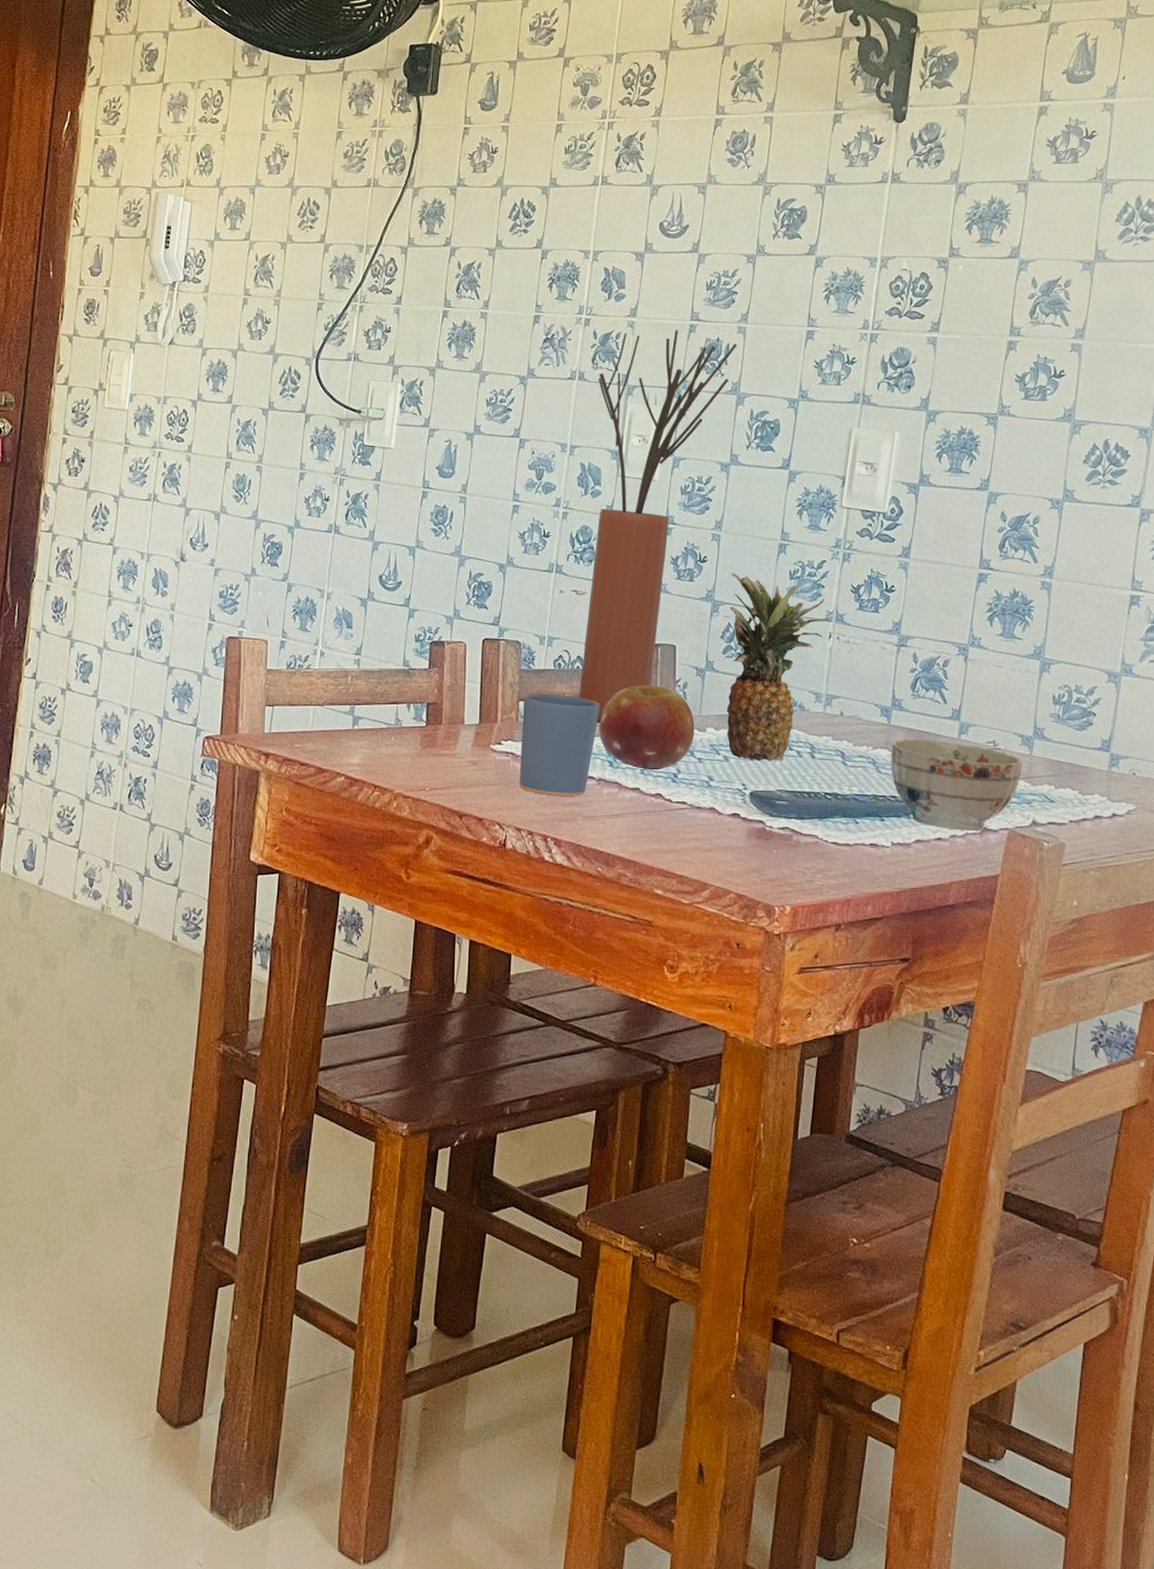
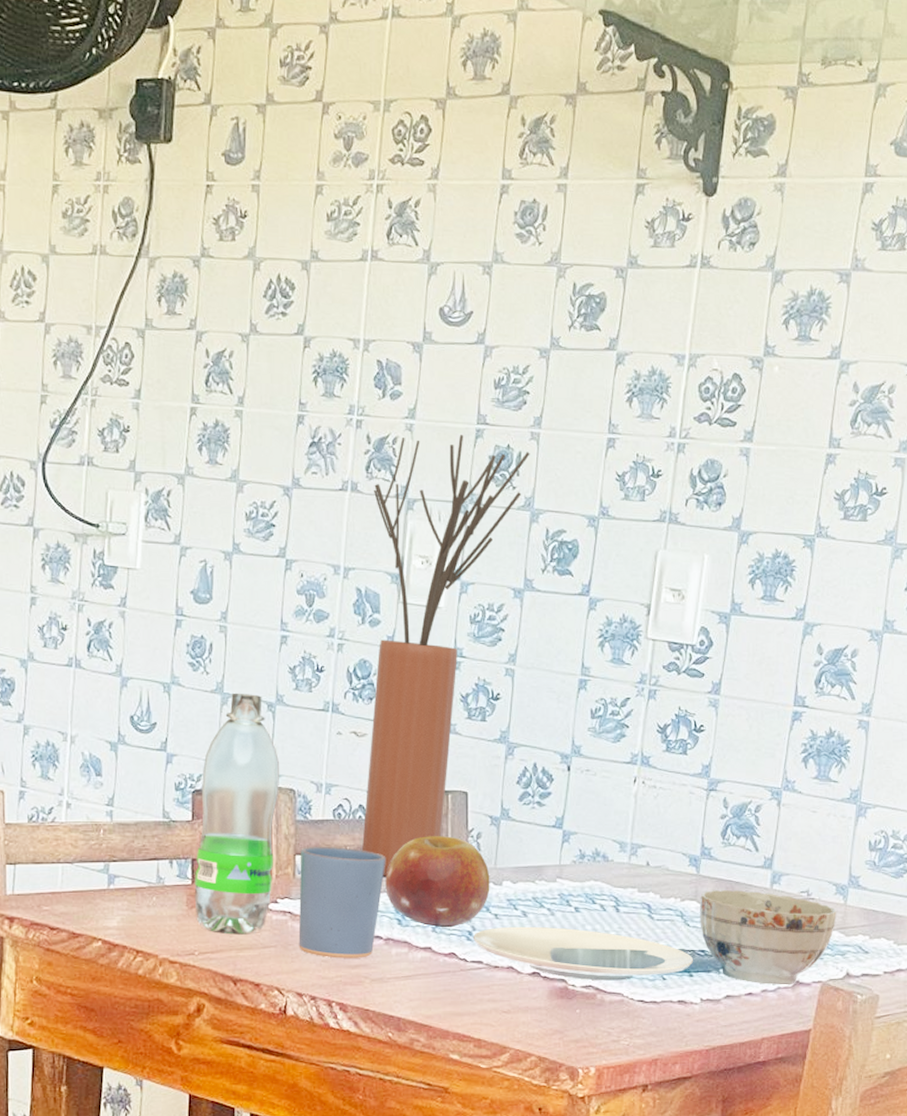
bottle: none [427,555,508,773] -> present [194,692,280,935]
plate: none [678,770,885,823] -> present [473,926,694,981]
fruit: present [726,573,830,763] -> none [524,712,635,917]

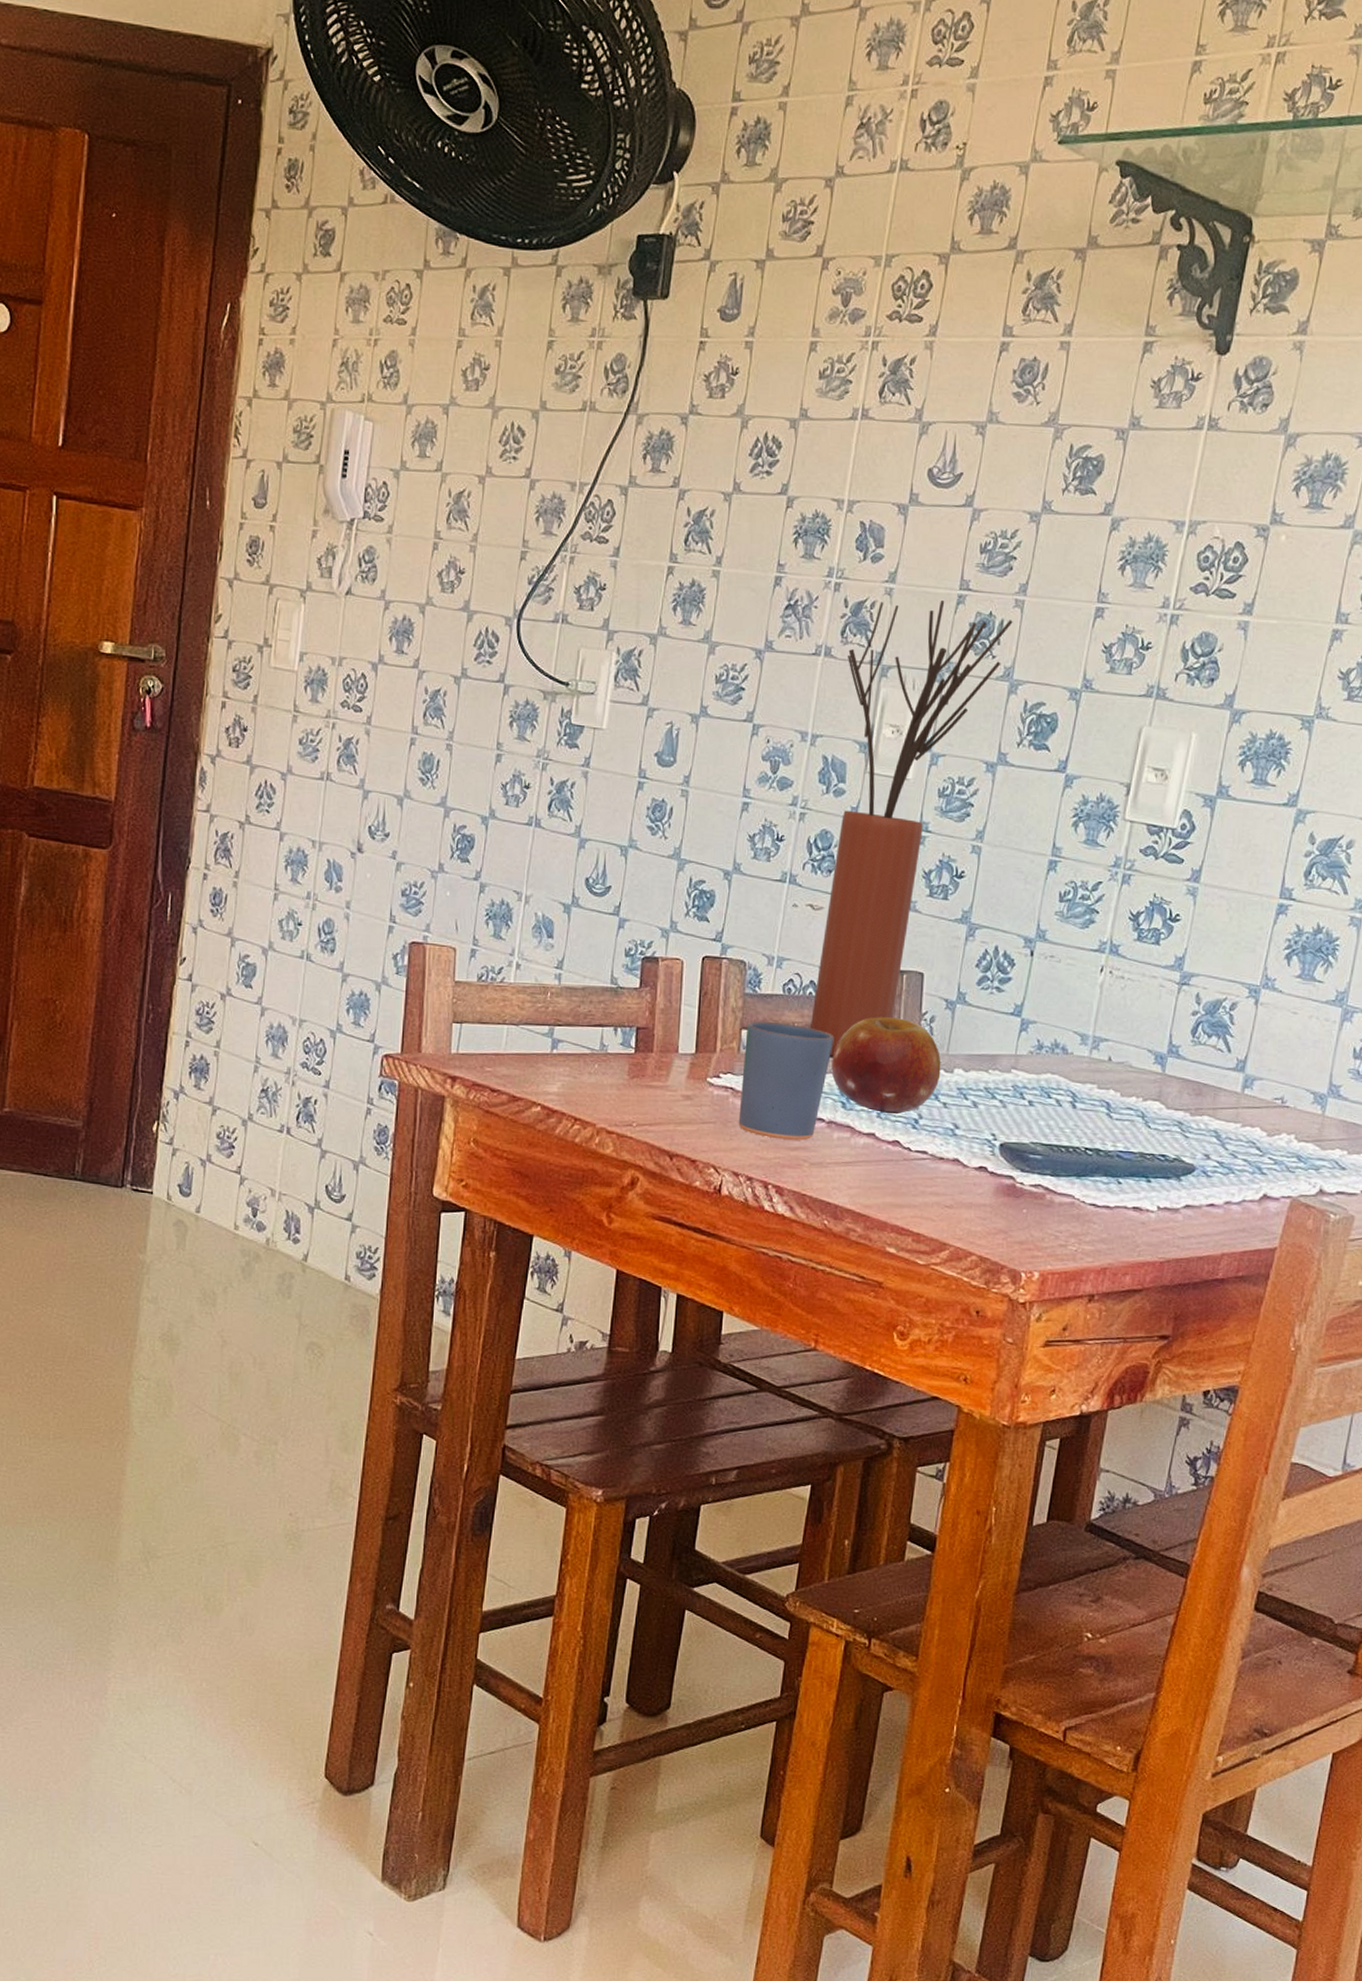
bottle: present [194,692,280,935] -> none [636,859,732,1109]
plate: present [473,926,694,981] -> none [919,1116,1153,1182]
teacup: present [699,889,837,986] -> none [1162,1090,1313,1199]

